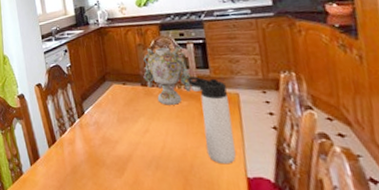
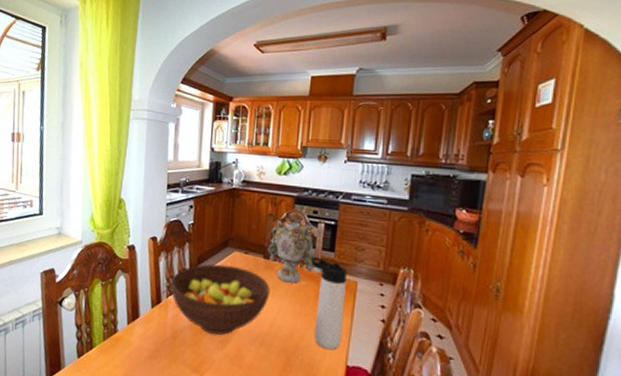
fruit bowl: none [61,98,155,164] -> present [171,264,270,335]

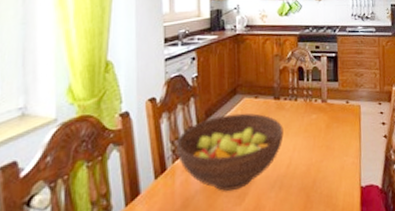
vase: present [267,219,317,284] -> none [277,59,324,119]
thermos bottle: present [311,257,348,350] -> none [319,89,354,176]

